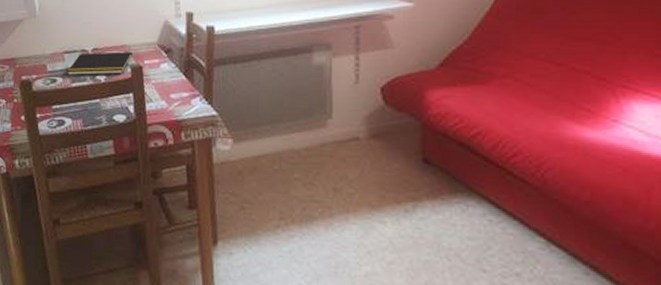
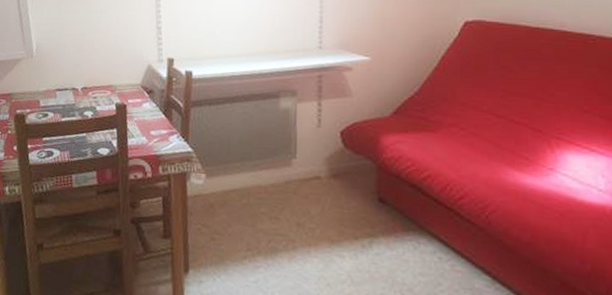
notepad: present [66,51,132,75] -> none [57,91,118,112]

